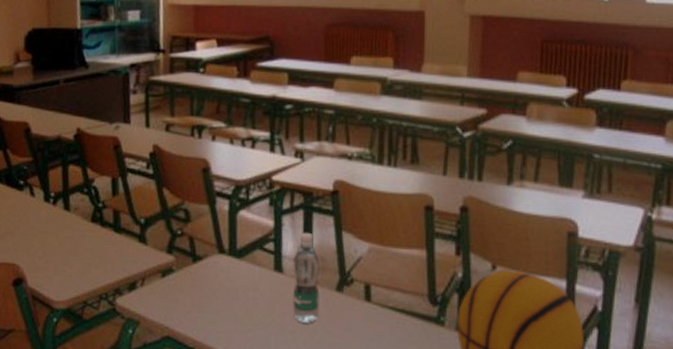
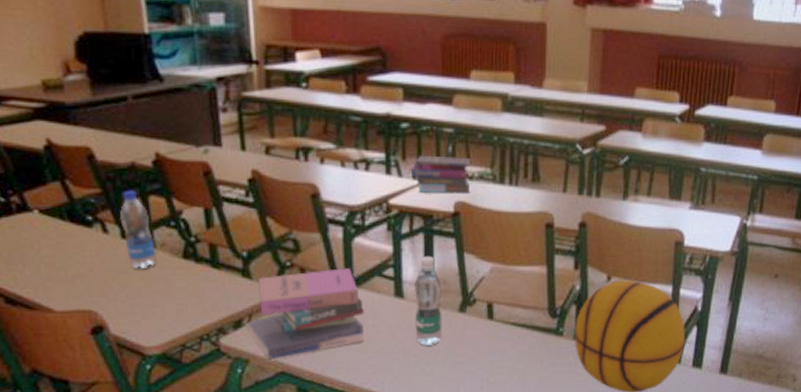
bottle: none [45,159,70,230] -> present [120,190,157,270]
books: none [140,239,246,323] -> present [247,268,365,360]
books: none [294,134,350,173] -> present [411,155,470,194]

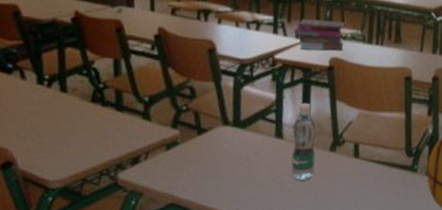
bottle: present [120,190,157,270] -> none [38,42,68,112]
books: present [247,268,365,360] -> none [143,112,249,192]

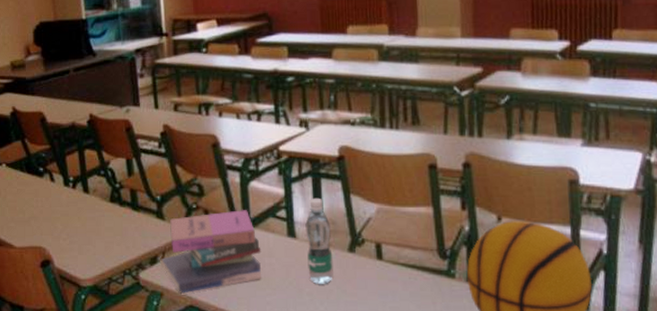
books: none [143,112,249,192] -> present [161,210,262,294]
books: present [295,18,344,51] -> none [298,104,352,140]

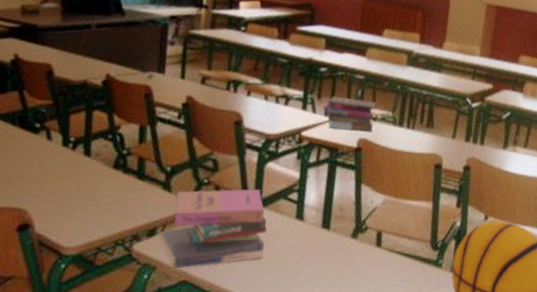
books: none [298,104,352,140] -> present [324,95,376,132]
bottle: present [305,197,333,284] -> none [310,184,339,267]

